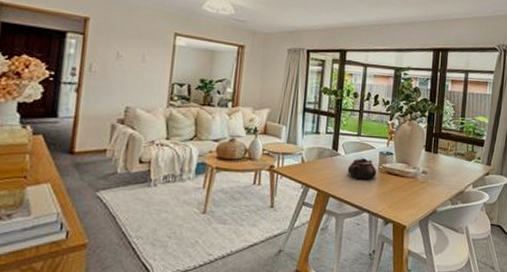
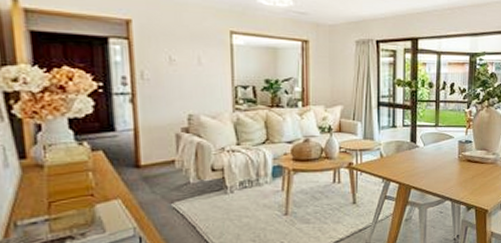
teapot: present [347,158,377,180] -> none [427,148,457,169]

